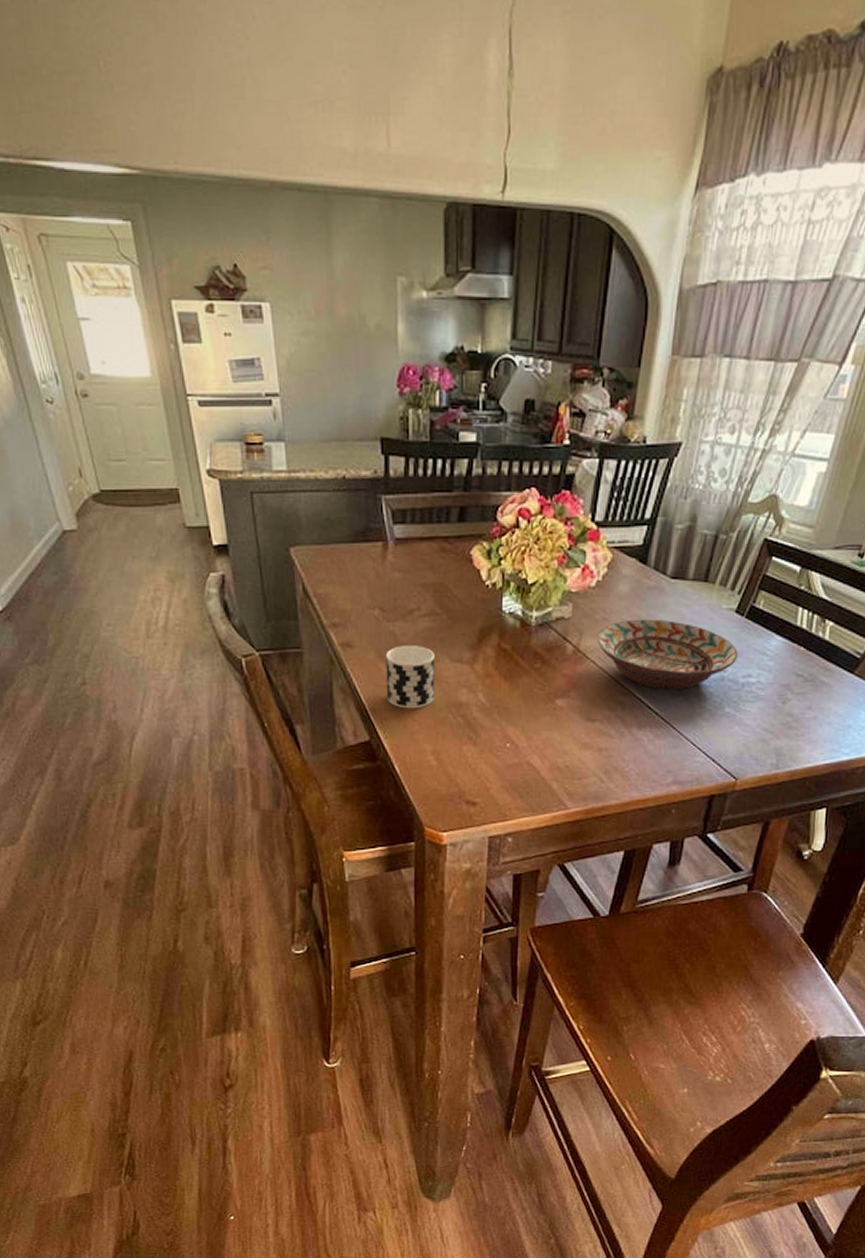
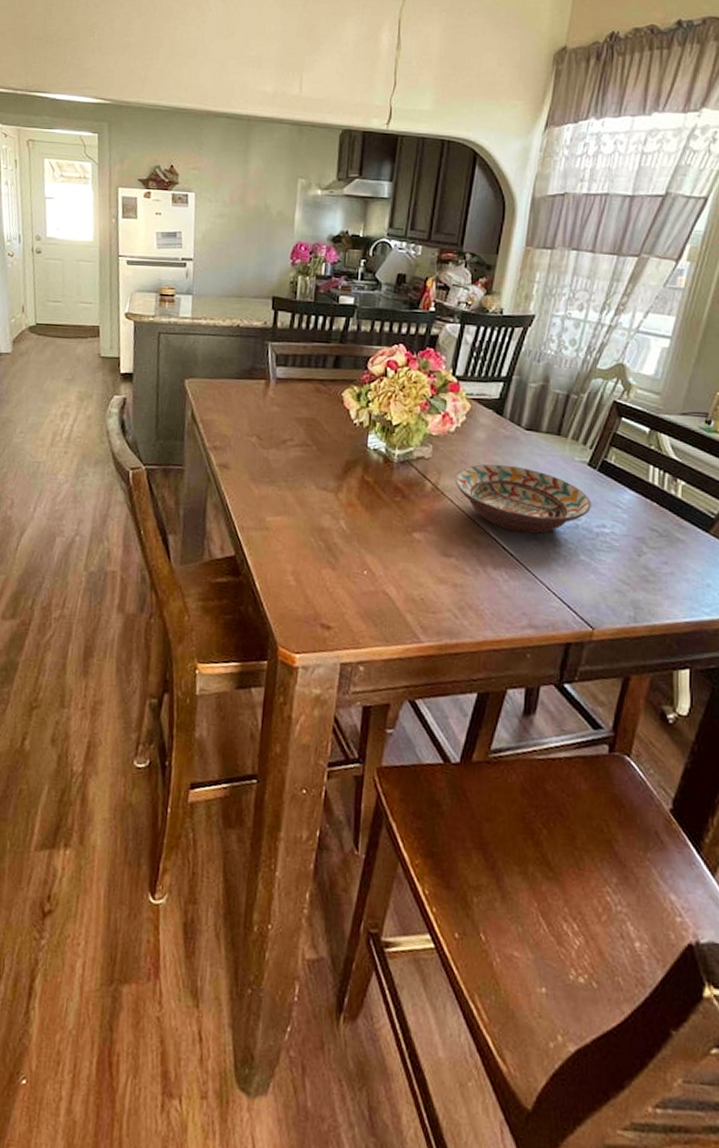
cup: present [385,646,435,709] -> none [254,470,303,530]

